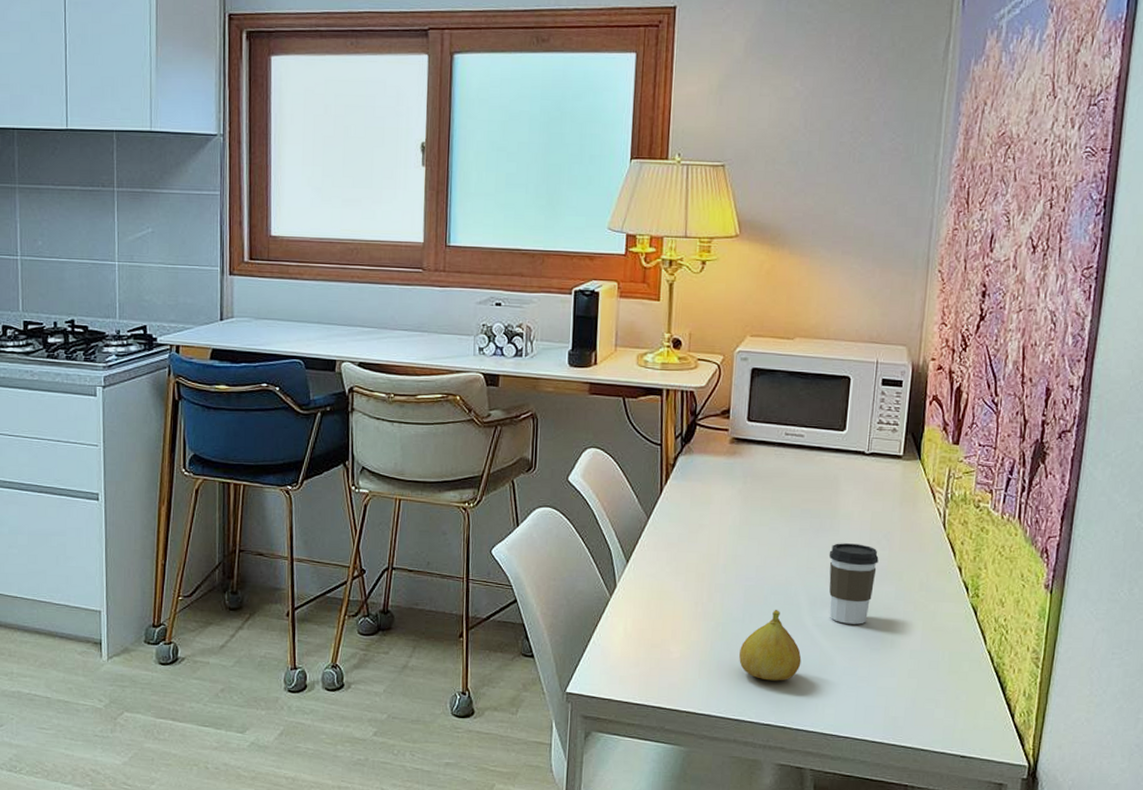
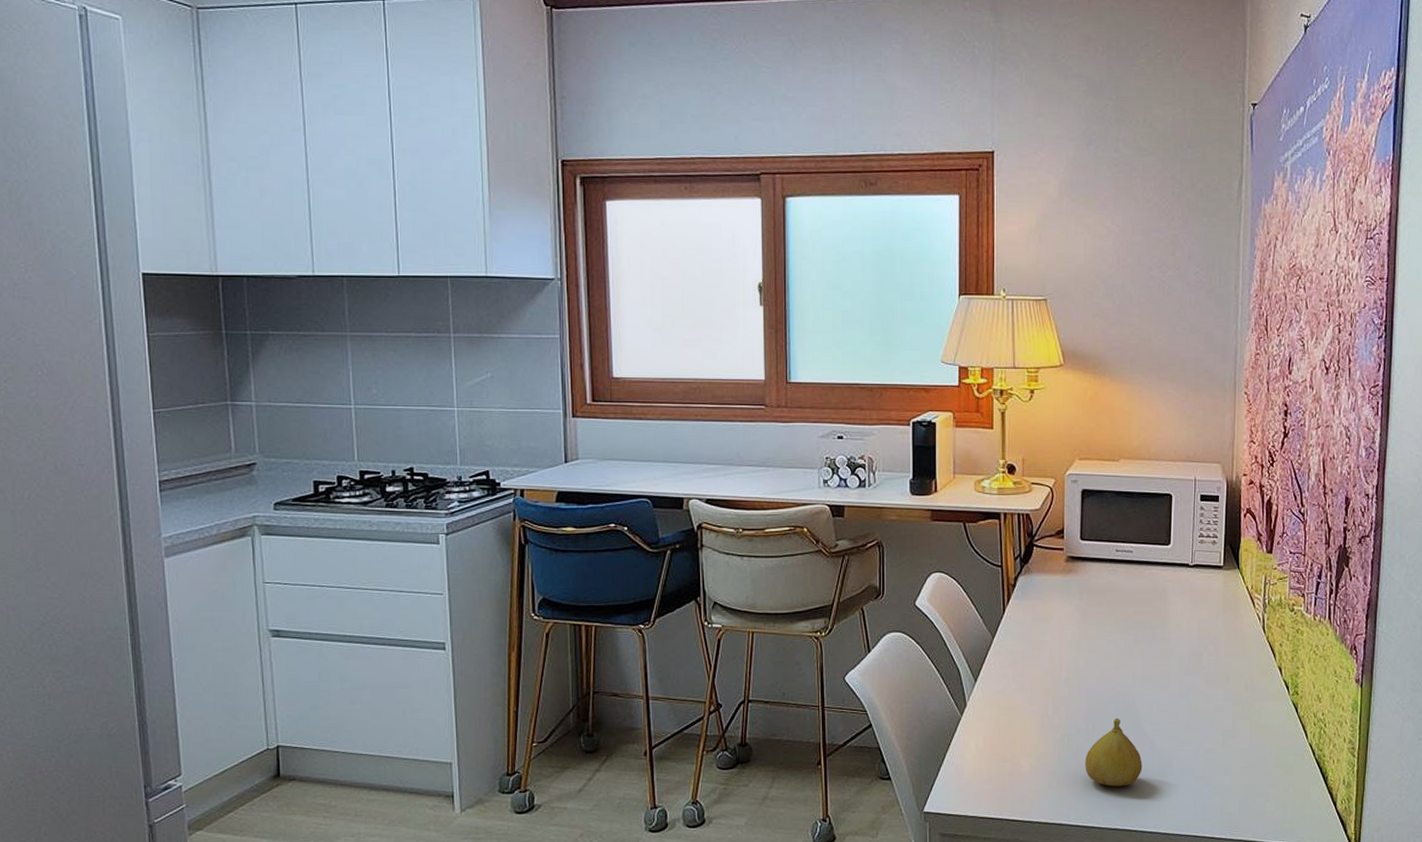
coffee cup: present [829,543,879,625] -> none [1162,651,1207,727]

